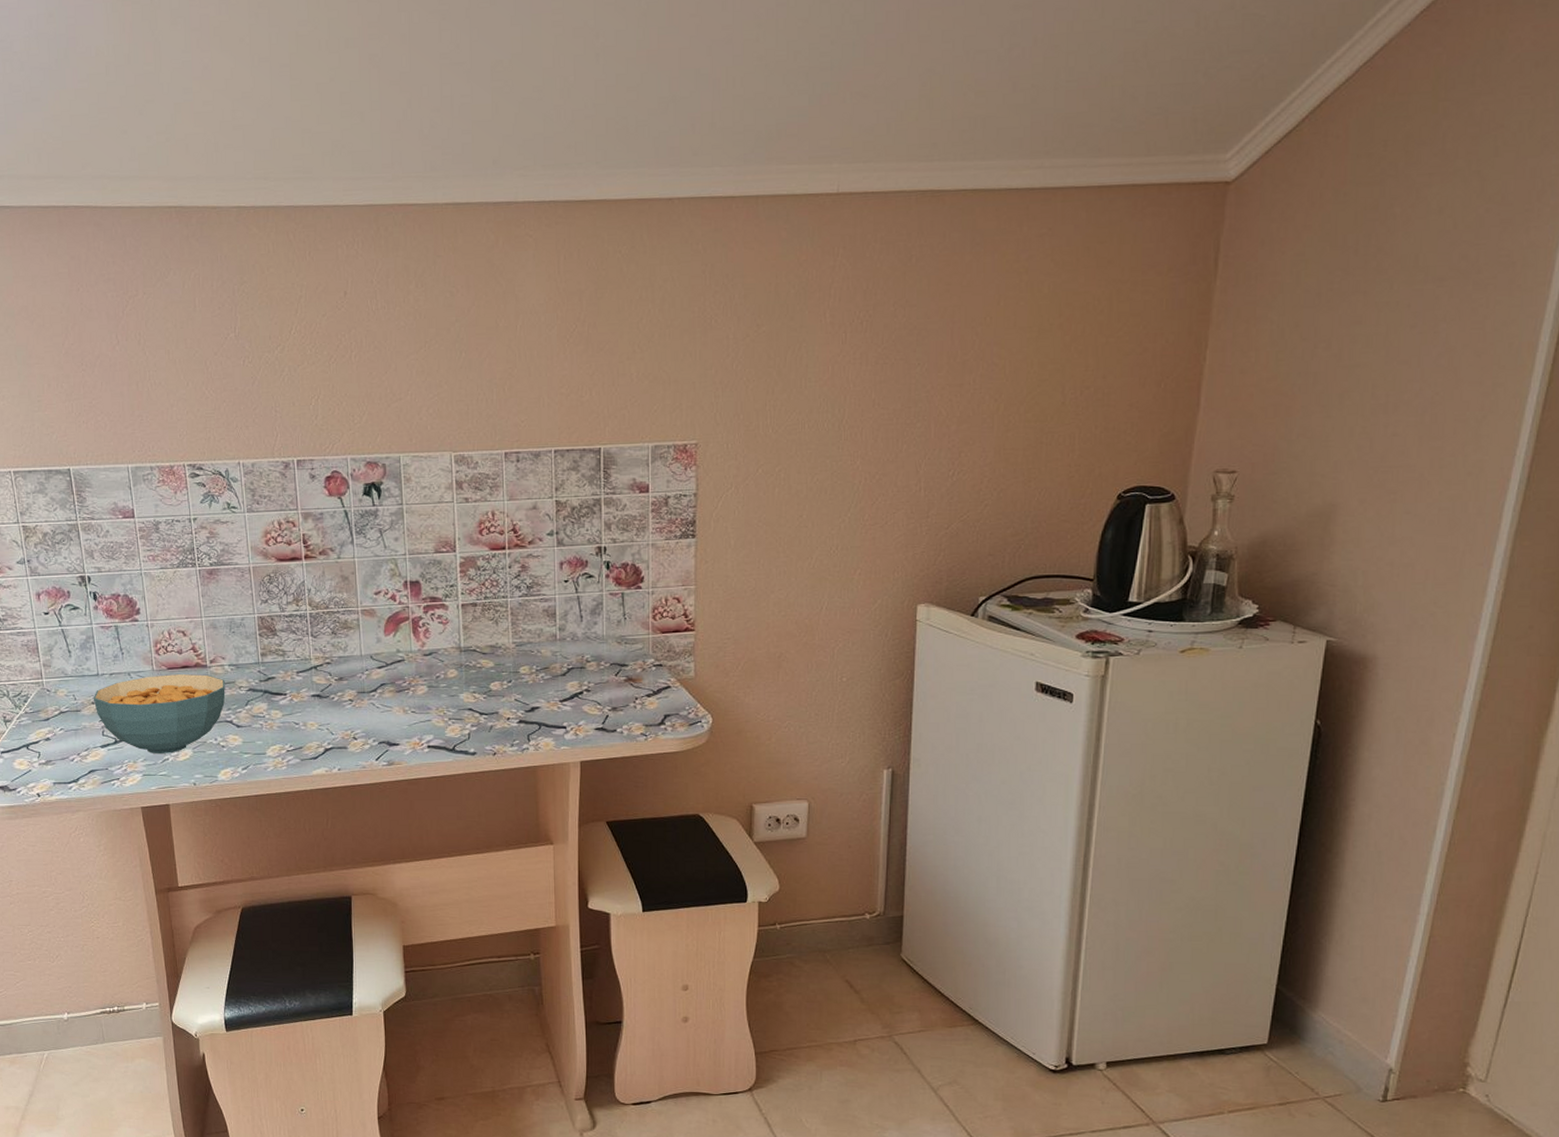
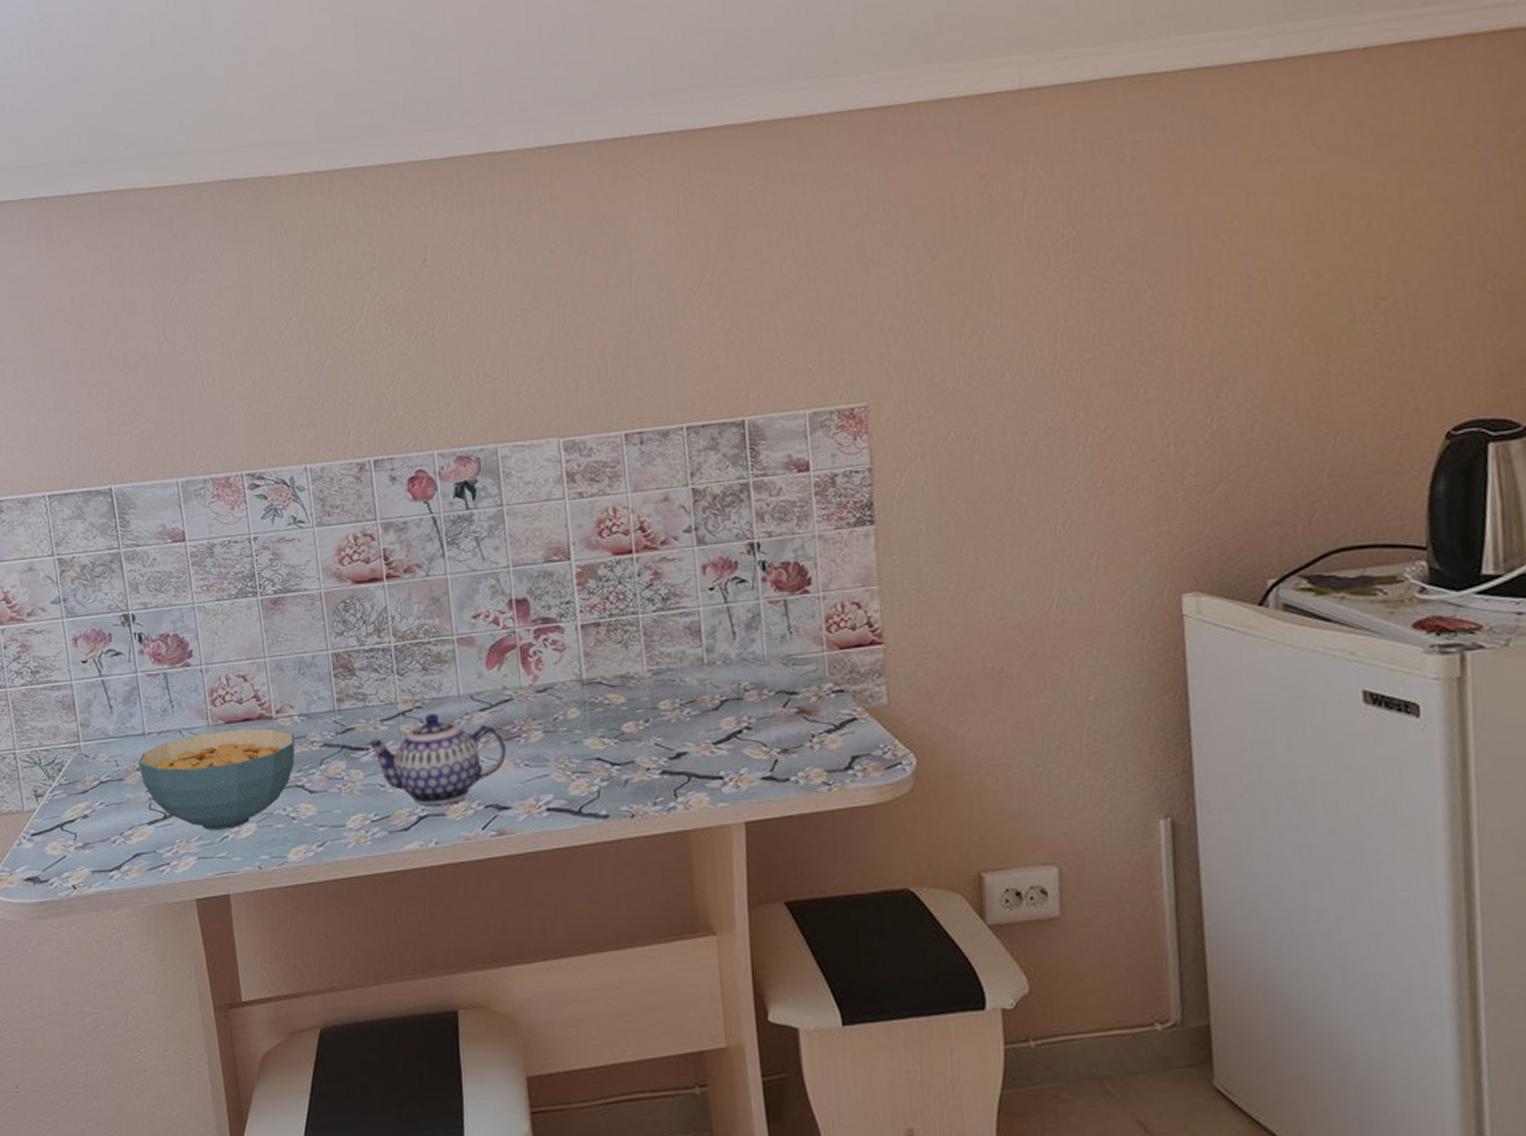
teapot: none [284,669,398,739] -> present [365,714,507,805]

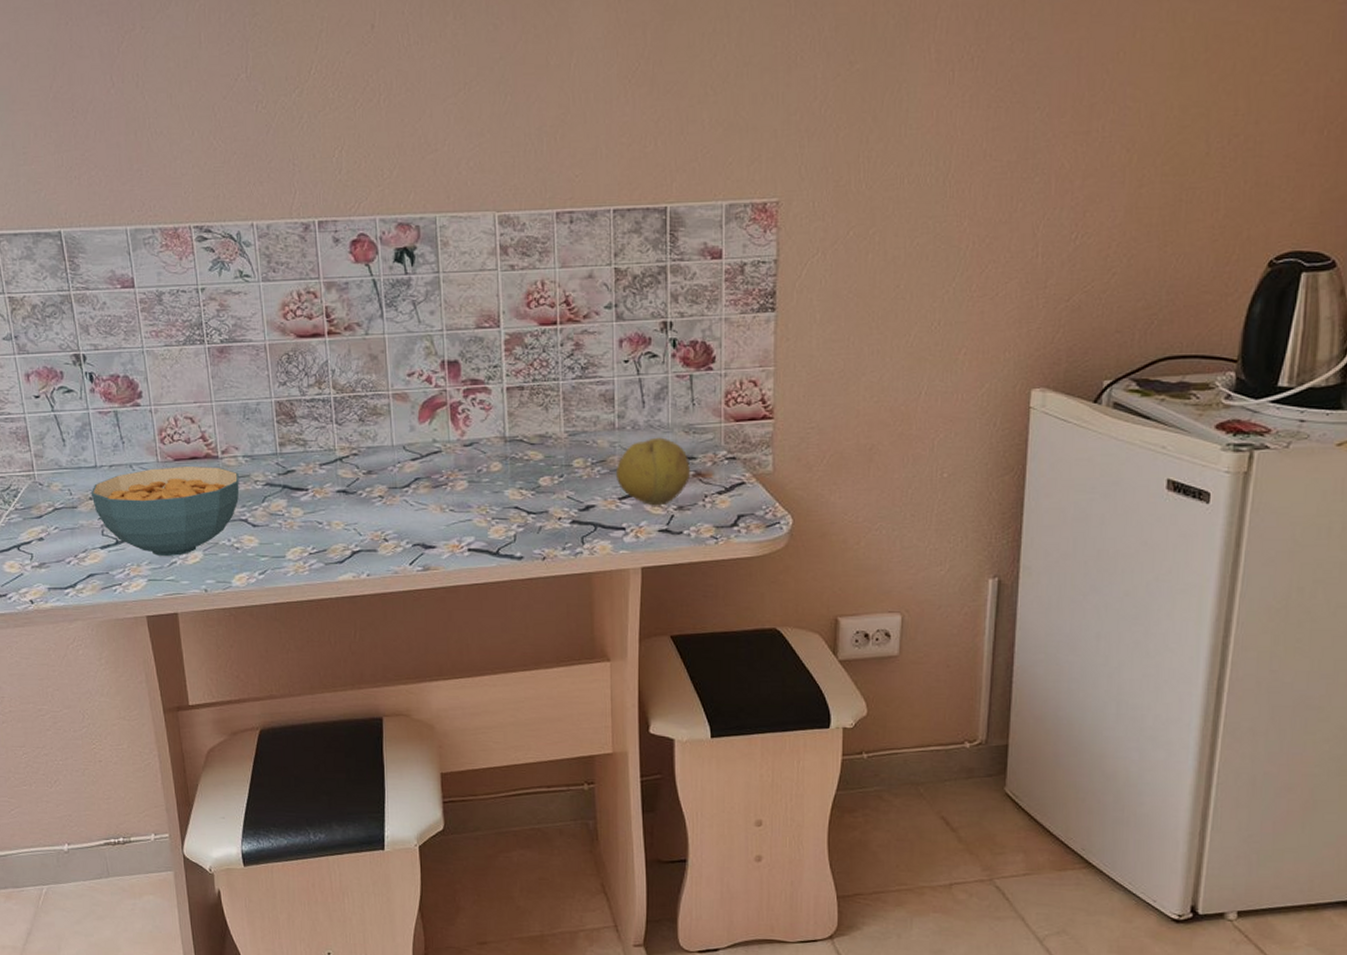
teapot: present [365,714,507,805] -> none [305,461,435,541]
fruit: none [707,671,793,750] -> present [615,437,690,506]

